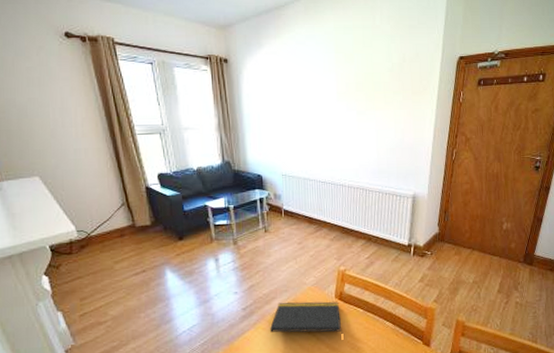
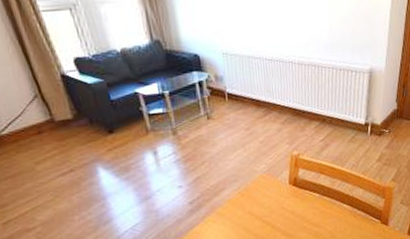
notepad: present [270,301,342,334] -> none [221,188,298,225]

